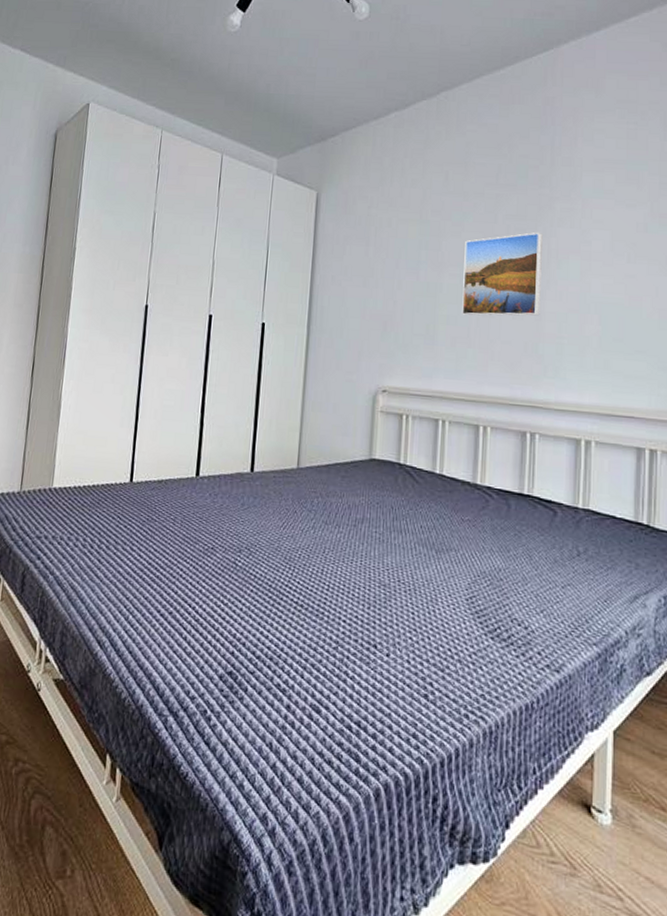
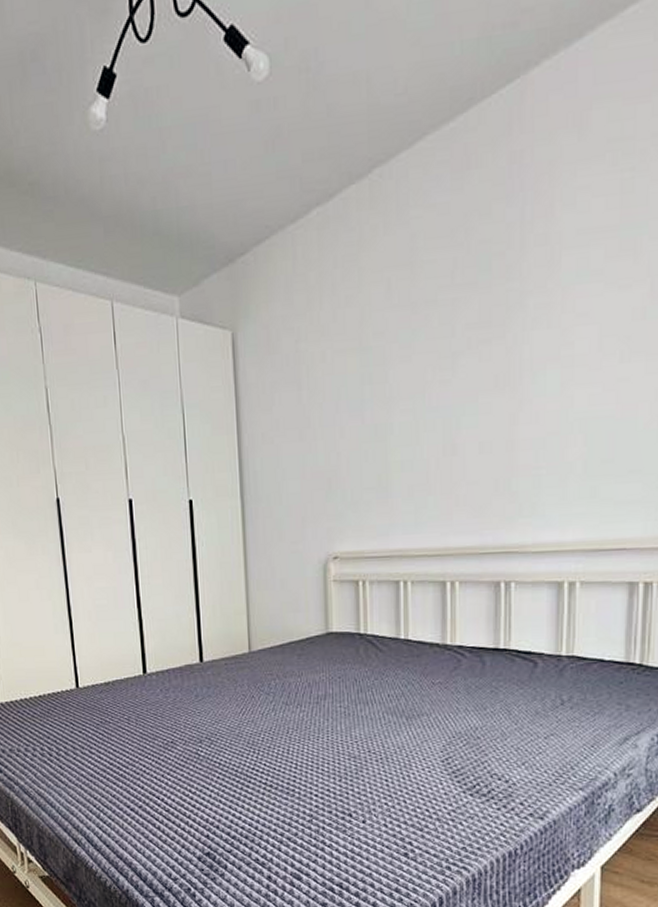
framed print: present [462,233,543,316] -> none [417,341,512,457]

